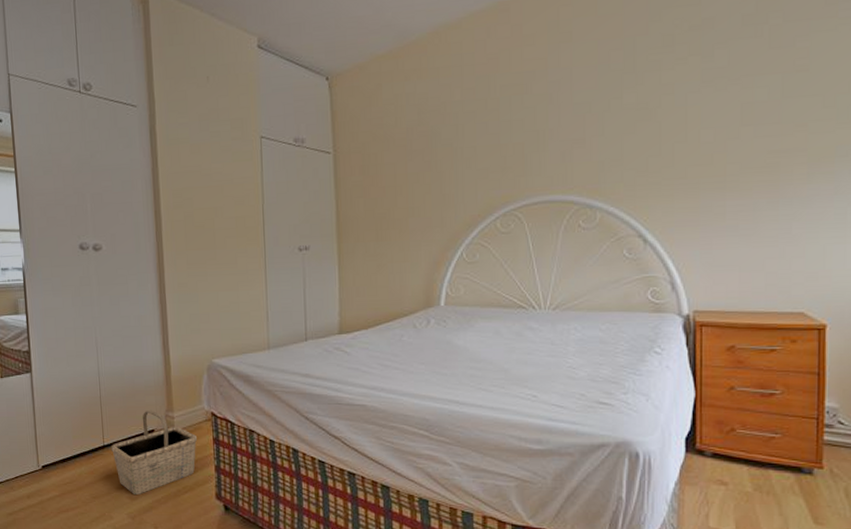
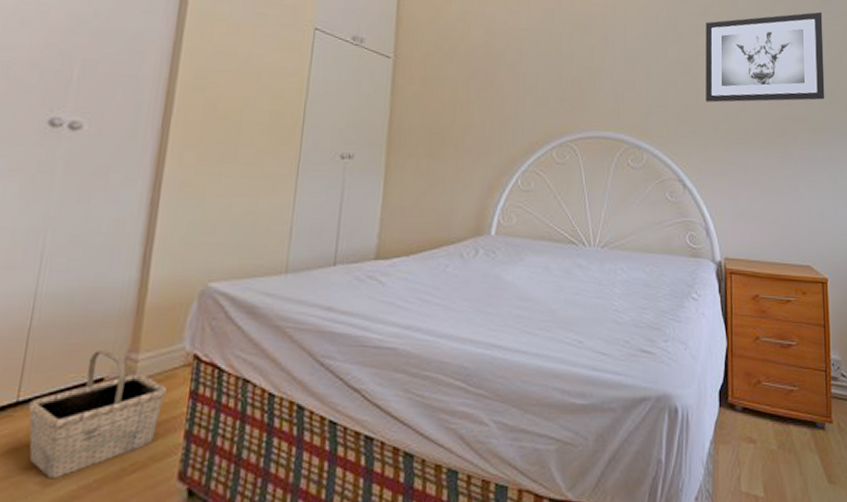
wall art: none [671,10,838,147] -> present [705,11,825,103]

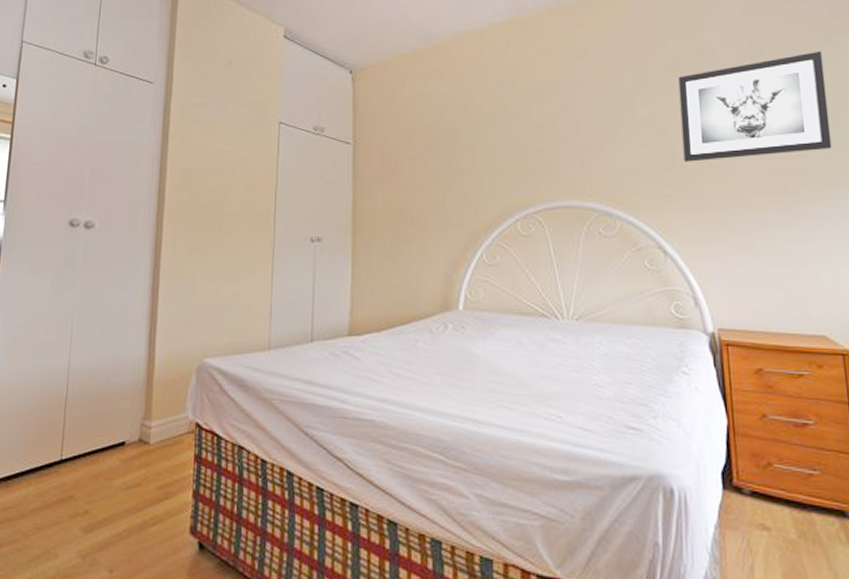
basket: present [28,349,167,478] -> none [70,416,176,526]

